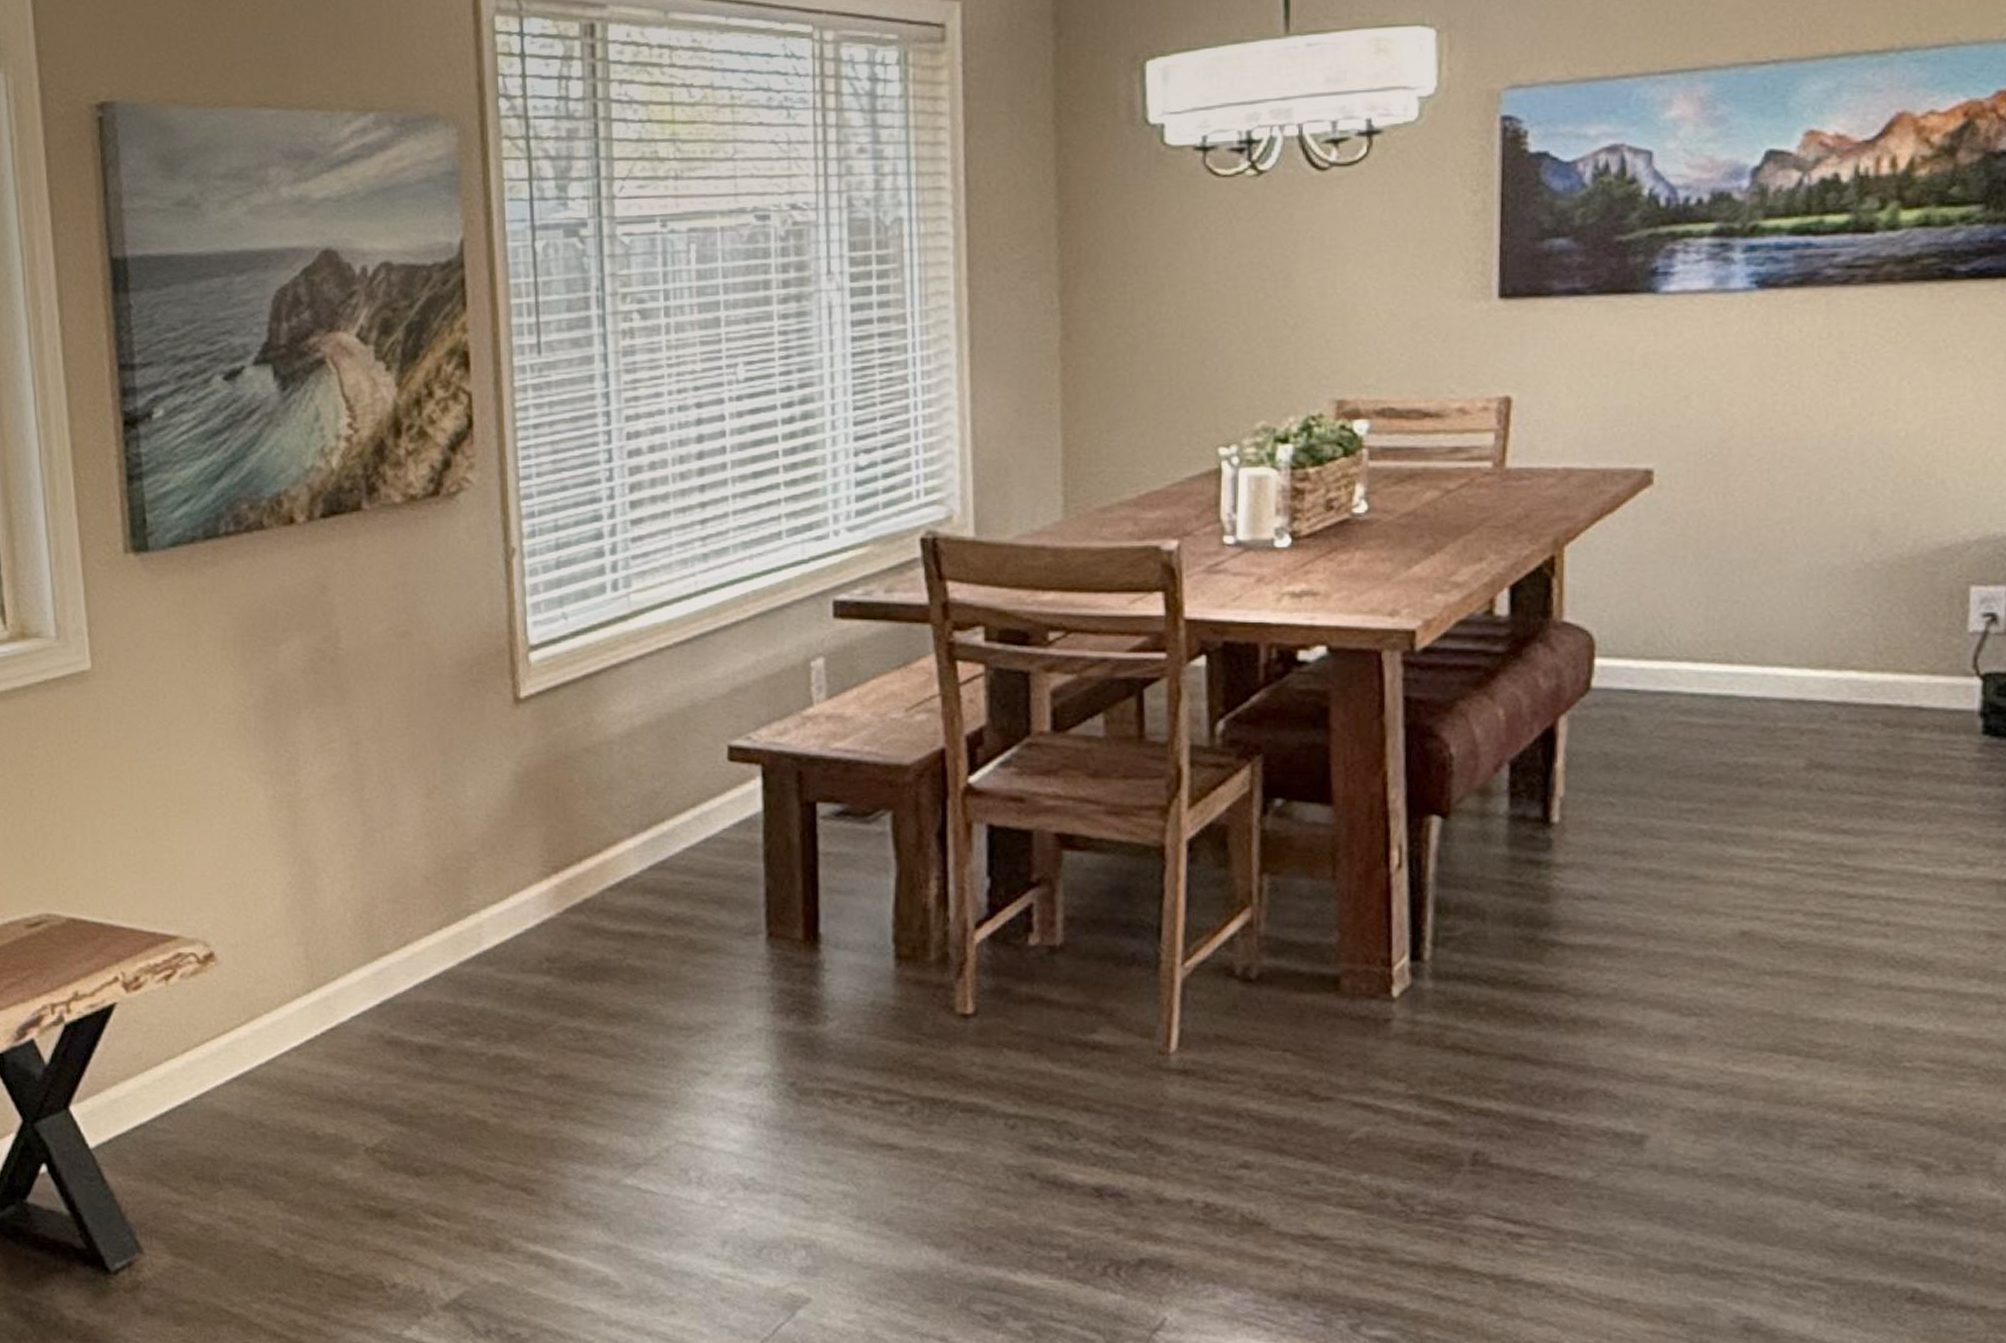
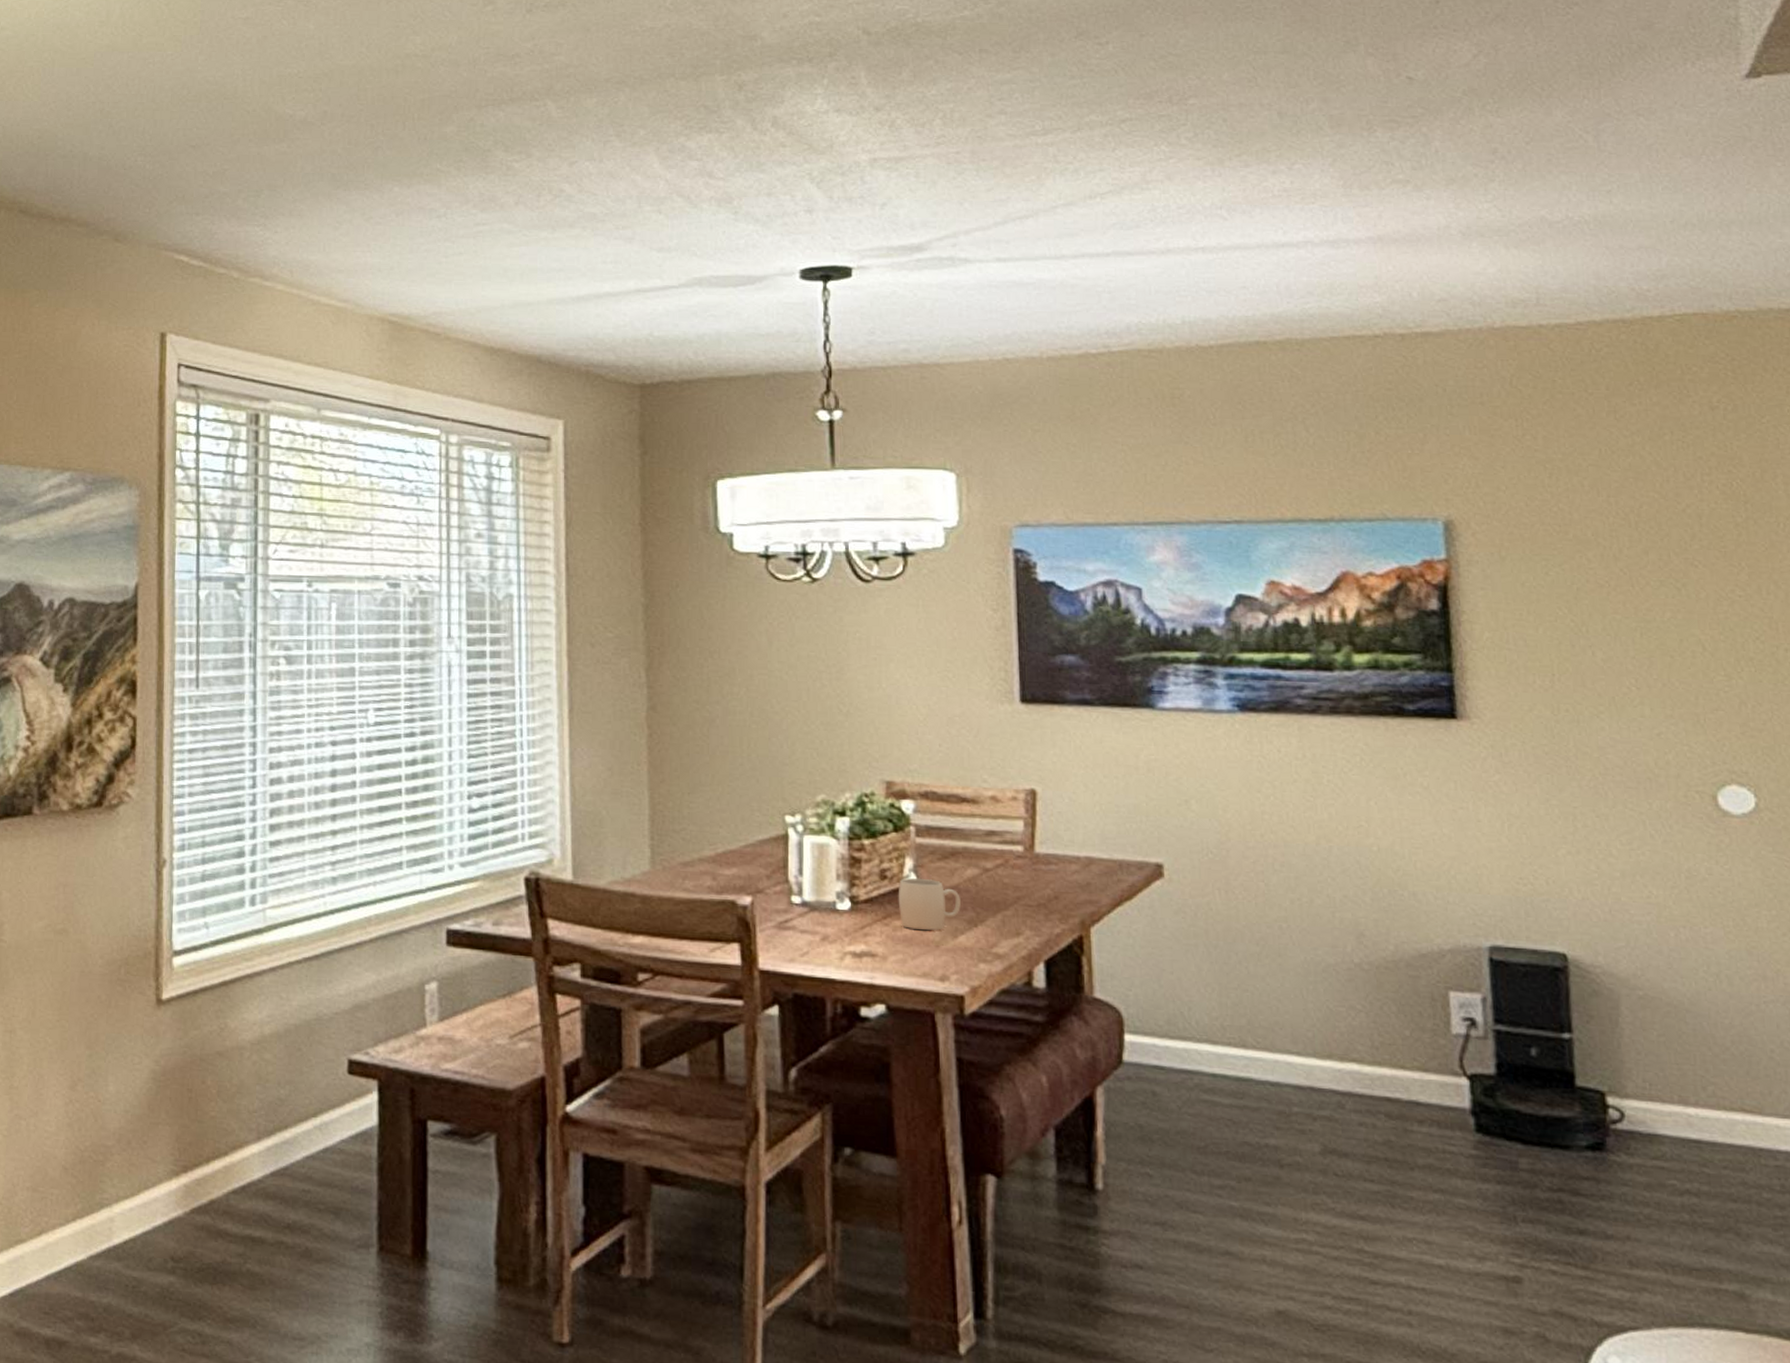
mug: none [1345,506,1417,563] -> present [898,878,961,931]

